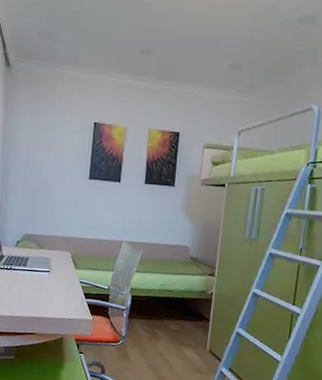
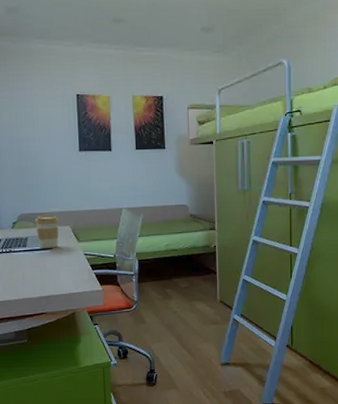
coffee cup: none [38,237,61,271] -> present [35,214,60,248]

